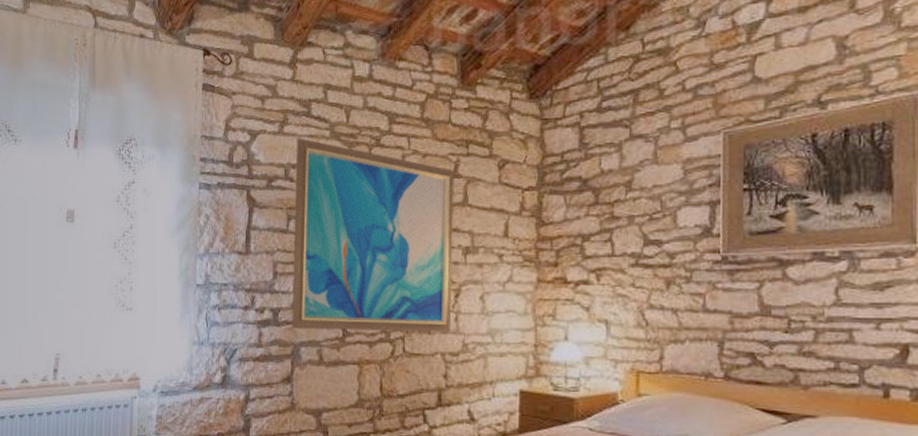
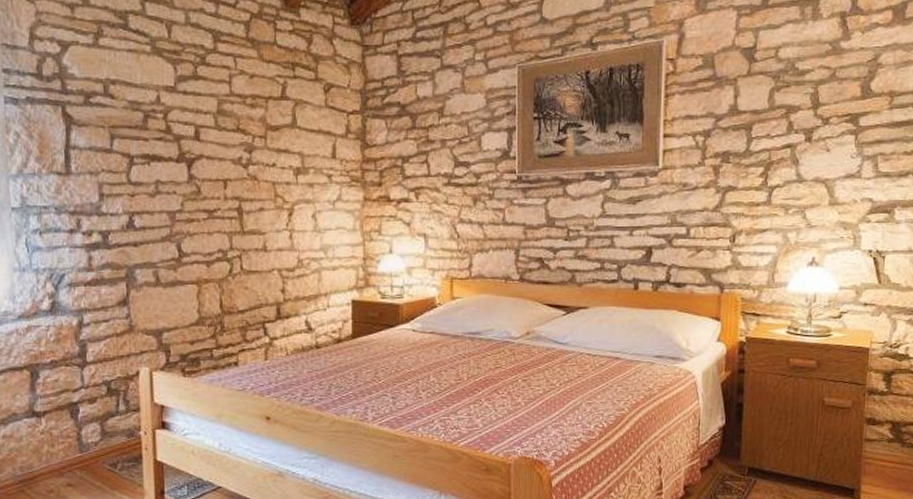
wall art: present [292,138,454,332] -> none [115,52,286,252]

